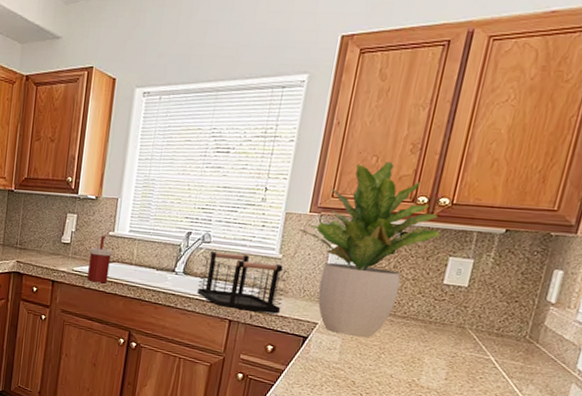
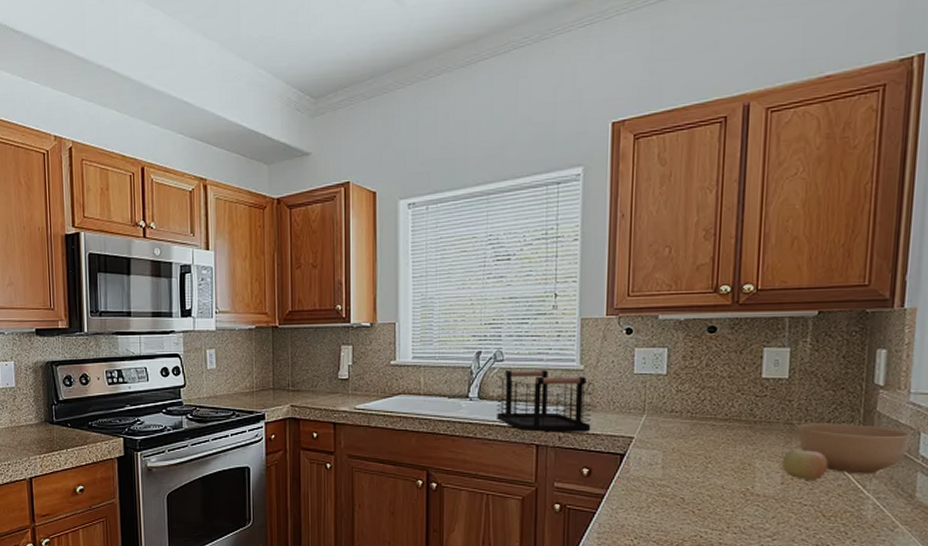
soap dispenser: present [86,235,113,284] -> none [371,365,397,420]
potted plant: present [298,161,441,338] -> none [597,251,751,448]
fruit: none [448,347,492,380] -> present [781,444,829,480]
bowl: none [467,328,573,381] -> present [797,423,912,474]

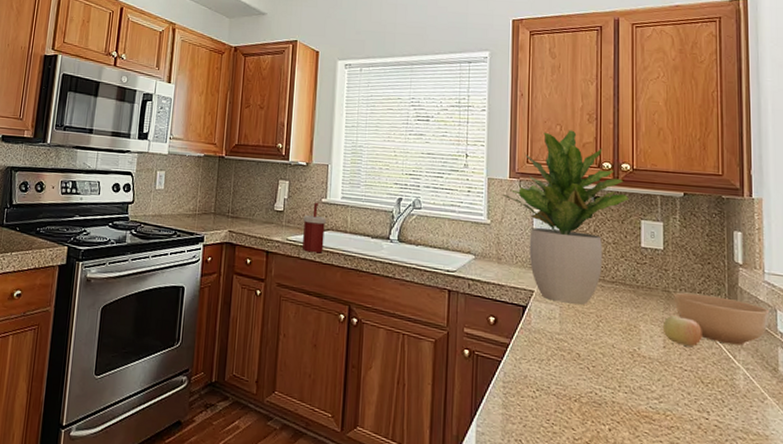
soap dispenser: none [371,365,397,420] -> present [301,202,327,254]
dish rack: present [497,370,592,432] -> none [414,218,498,282]
potted plant: none [597,251,751,448] -> present [502,130,630,306]

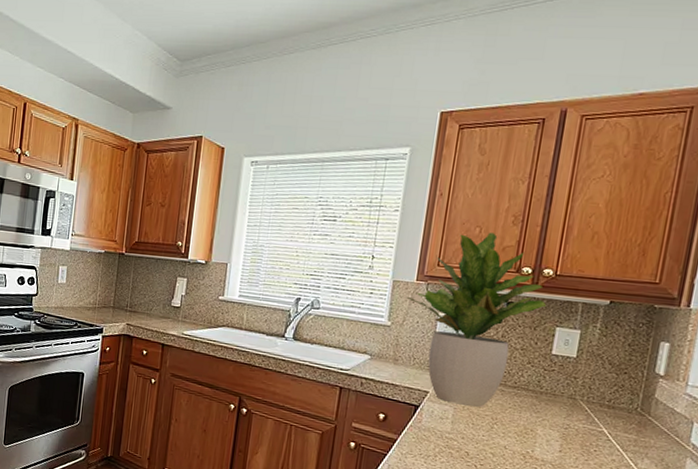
soap dispenser: present [301,202,327,254] -> none [196,299,223,348]
fruit: present [662,311,702,347] -> none [561,418,605,453]
bowl: present [673,292,770,346] -> none [579,399,686,455]

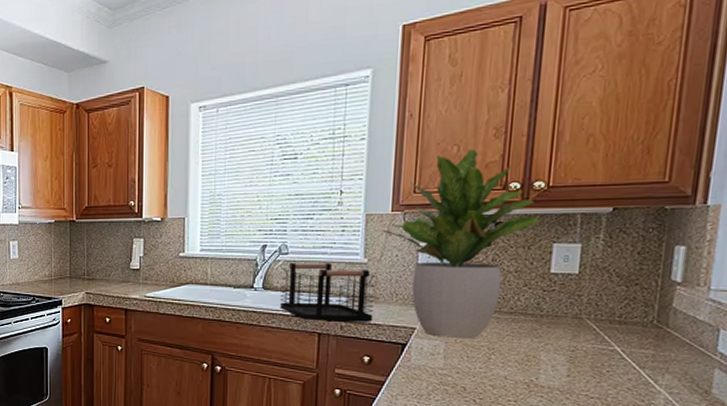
dish rack: none [307,318,396,382] -> present [280,263,375,322]

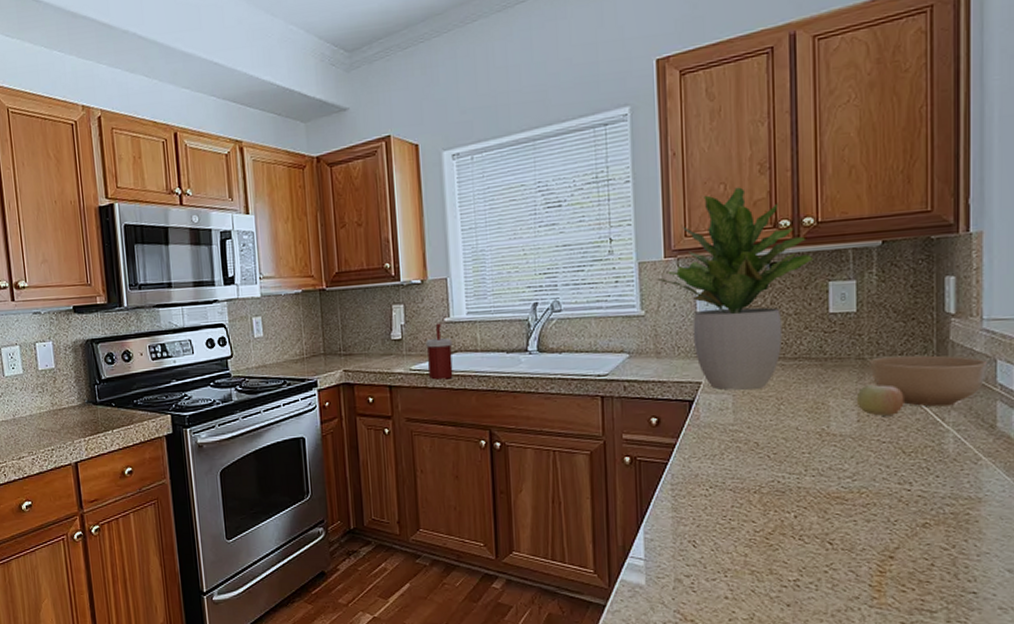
soap dispenser: none [160,257,185,307] -> present [426,323,453,380]
dish rack: present [280,263,375,322] -> none [556,318,657,383]
fruit: none [568,338,618,373] -> present [856,379,904,416]
bowl: none [585,317,710,370] -> present [869,355,988,407]

